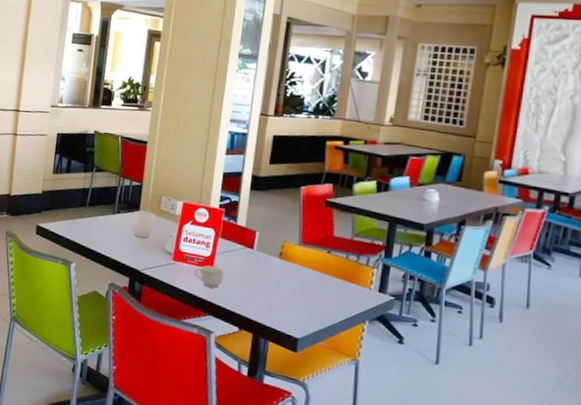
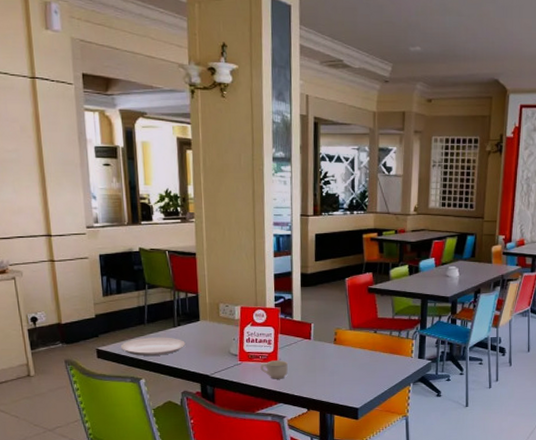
plate: none [59,220,122,242] -> present [120,337,186,356]
cup: present [132,210,155,238] -> none [194,320,216,345]

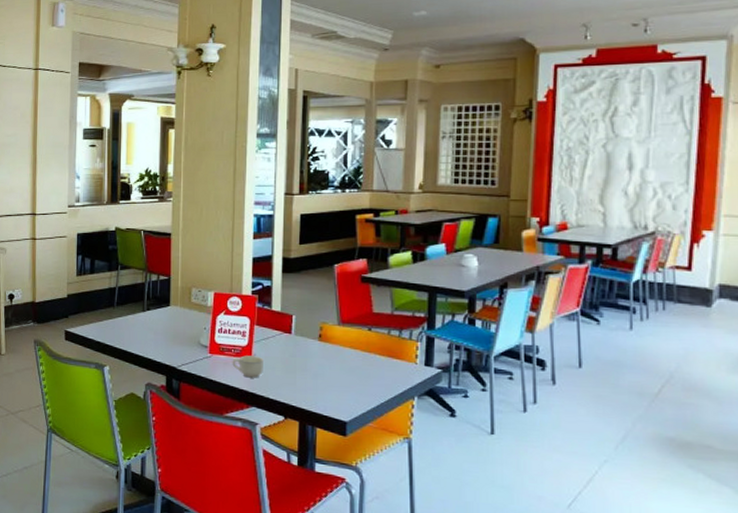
plate: present [120,337,186,356] -> none [88,321,154,342]

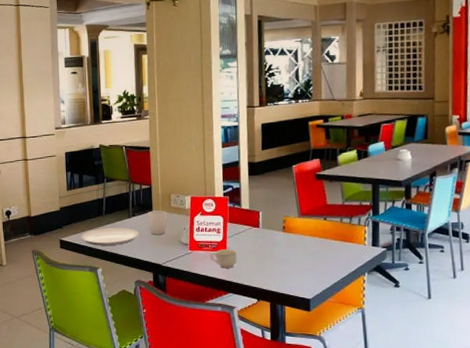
plate: none [88,321,154,342] -> present [80,227,139,246]
cup: none [164,305,186,333] -> present [147,210,167,235]

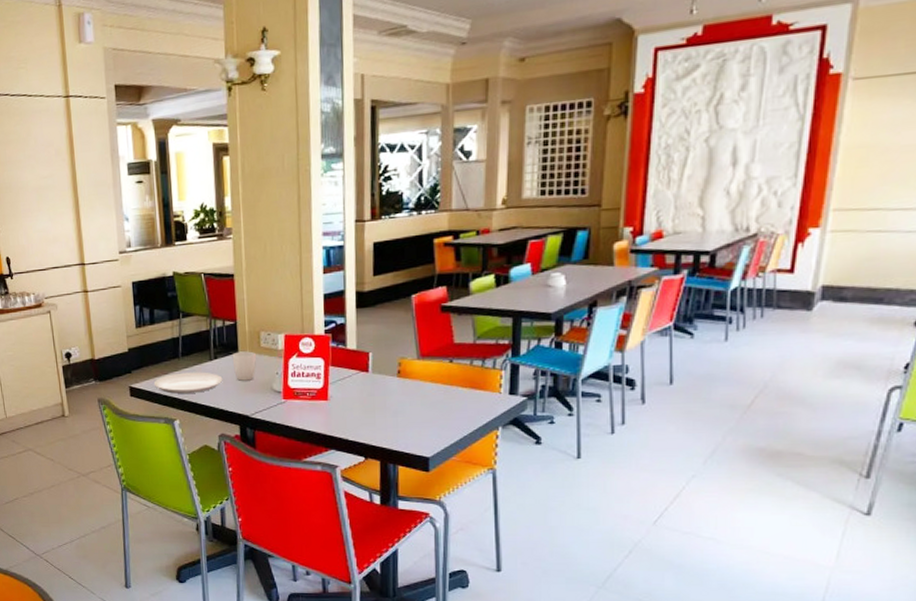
cup: present [210,249,238,269] -> none [308,398,342,421]

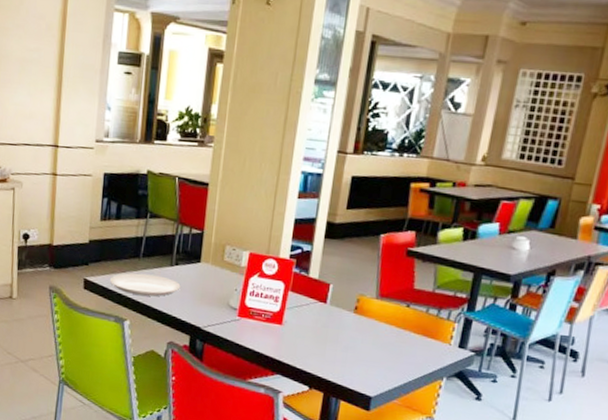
cup: present [232,351,256,381] -> none [193,261,218,293]

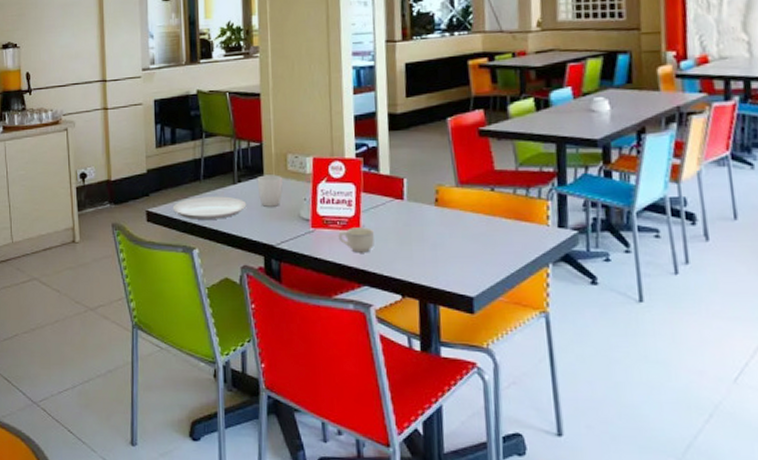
cup: none [193,261,218,293] -> present [257,174,283,207]
cup: none [261,321,295,346] -> present [338,227,375,253]

